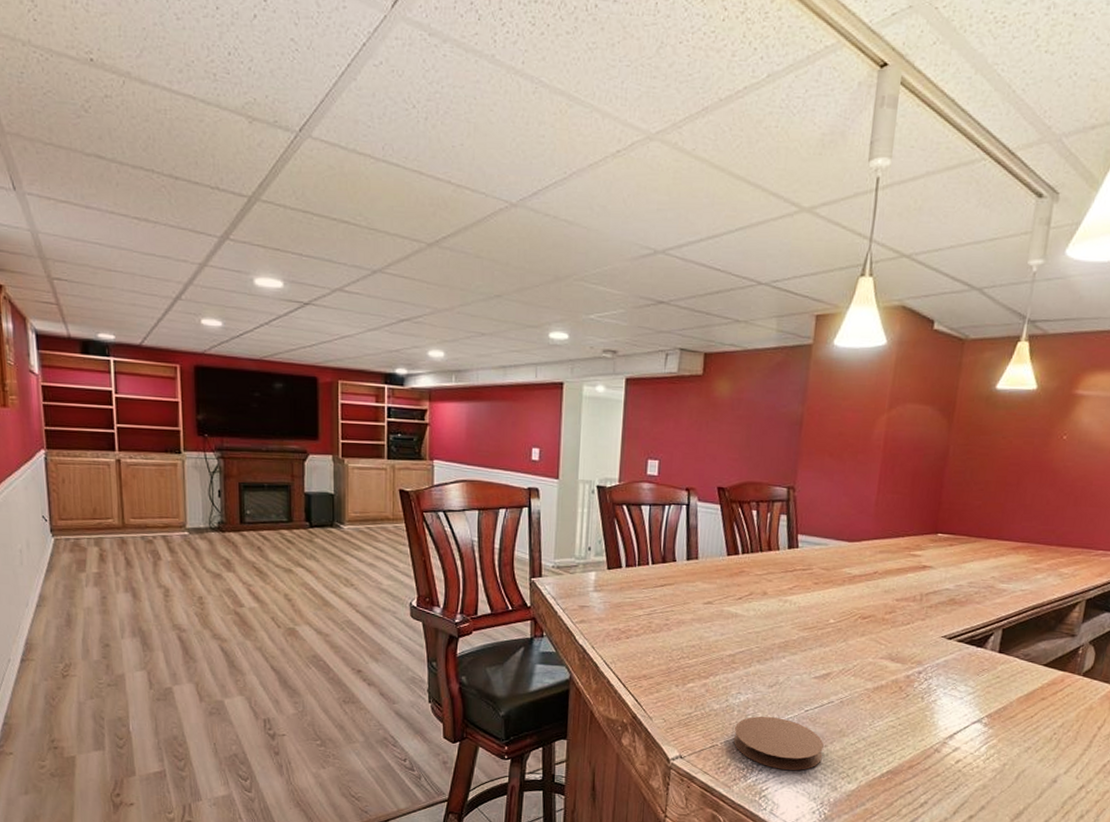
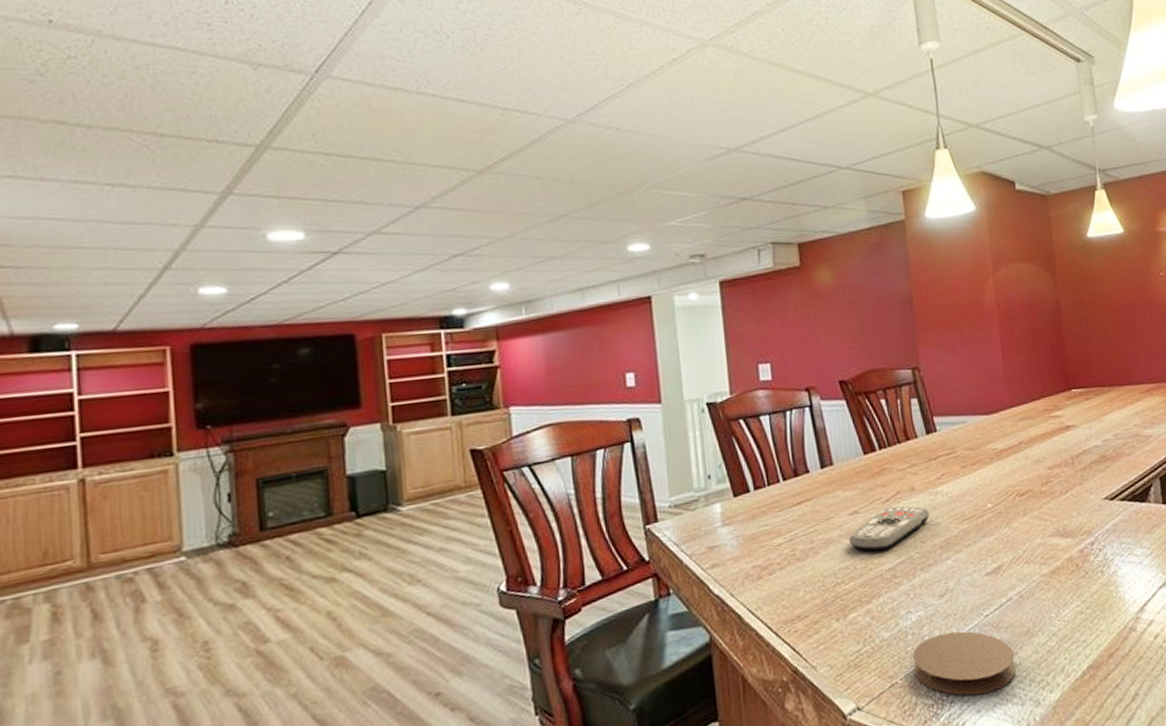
remote control: none [699,604,776,639] -> present [848,505,930,551]

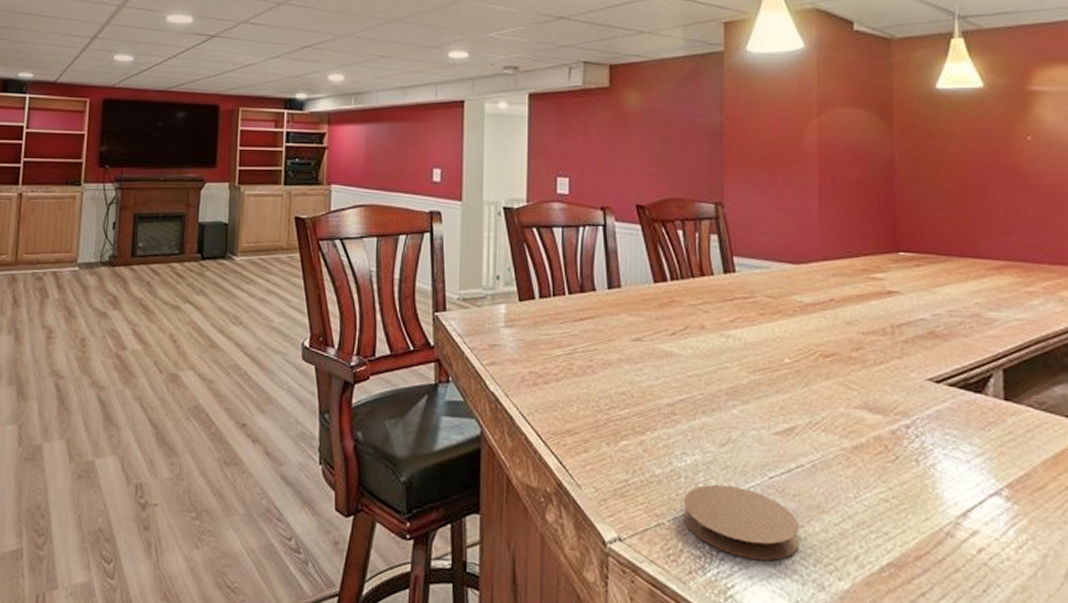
remote control: present [848,505,930,551] -> none [628,340,718,384]

